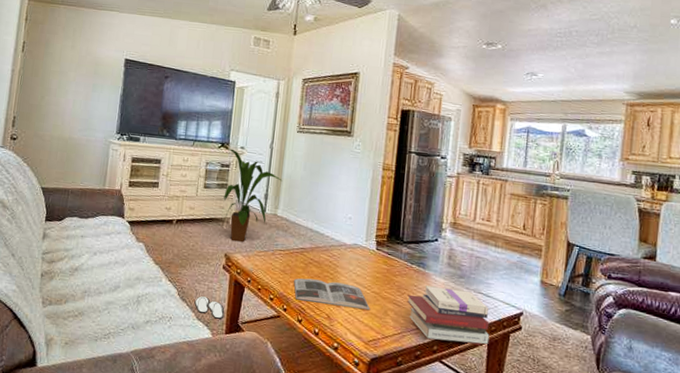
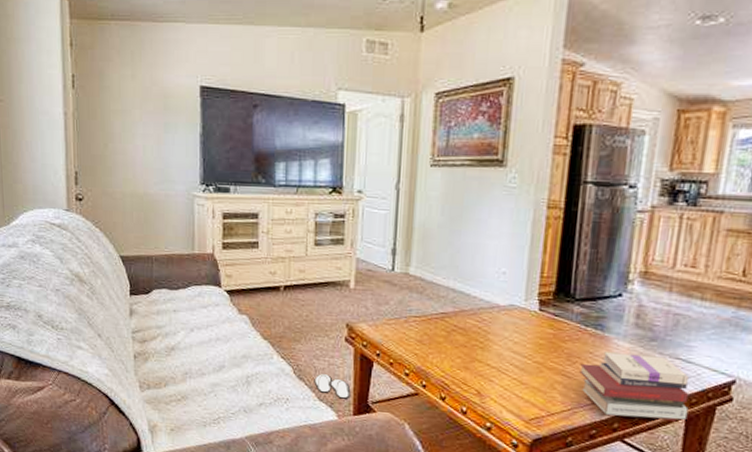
house plant: present [222,148,283,243] -> none [338,193,414,310]
magazine: present [294,278,371,310] -> none [434,348,532,383]

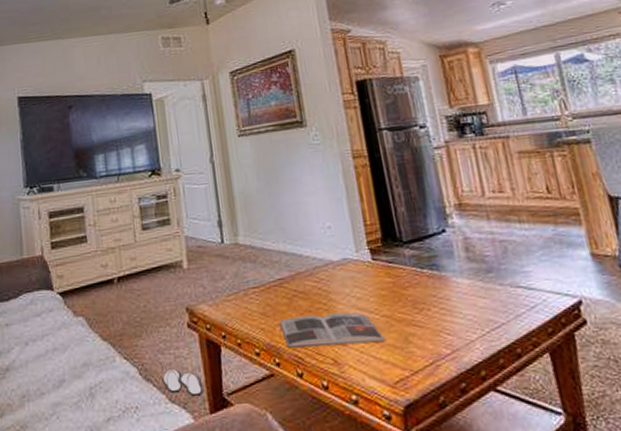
magazine: none [434,348,532,383] -> present [280,312,386,348]
books: present [579,352,689,422] -> none [428,287,551,362]

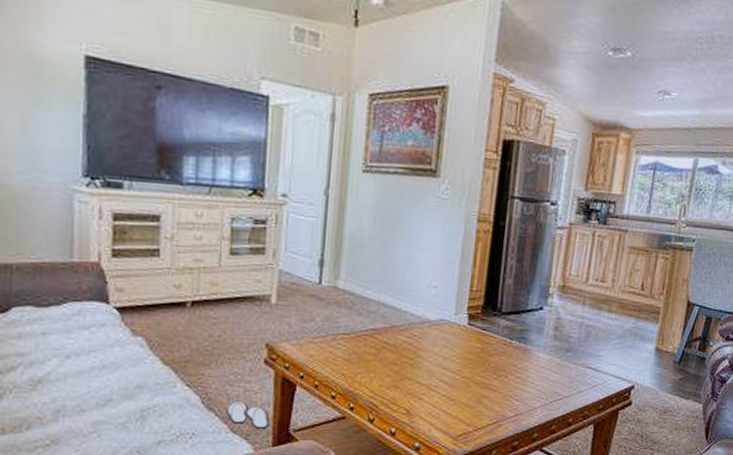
magazine: present [280,312,386,348] -> none [362,367,460,399]

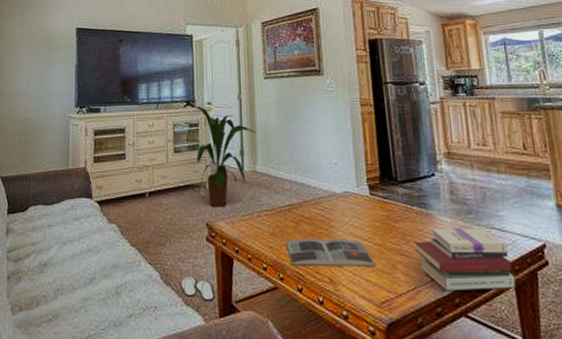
house plant: none [258,196,344,327] -> present [192,106,257,208]
magazine: none [362,367,460,399] -> present [286,238,376,265]
books: none [504,364,597,427] -> present [414,228,516,290]

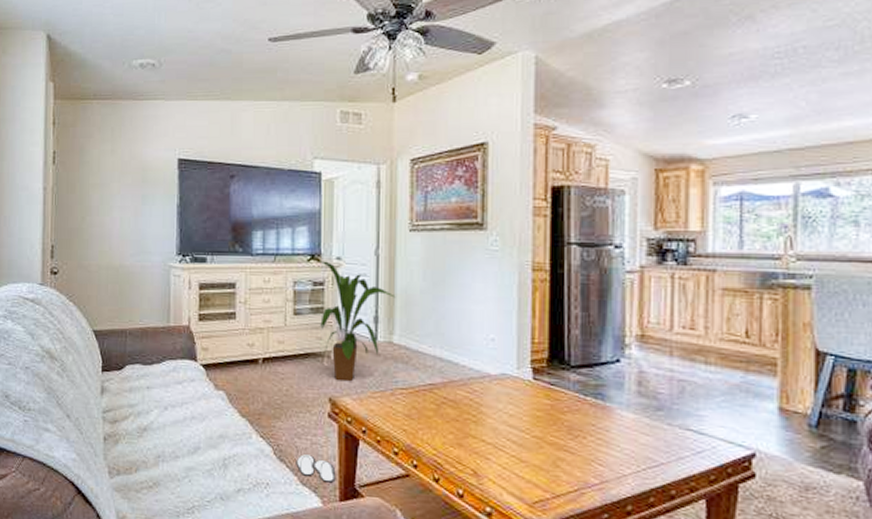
magazine: present [286,238,376,265] -> none [424,423,532,461]
books: present [414,228,516,290] -> none [583,424,708,502]

